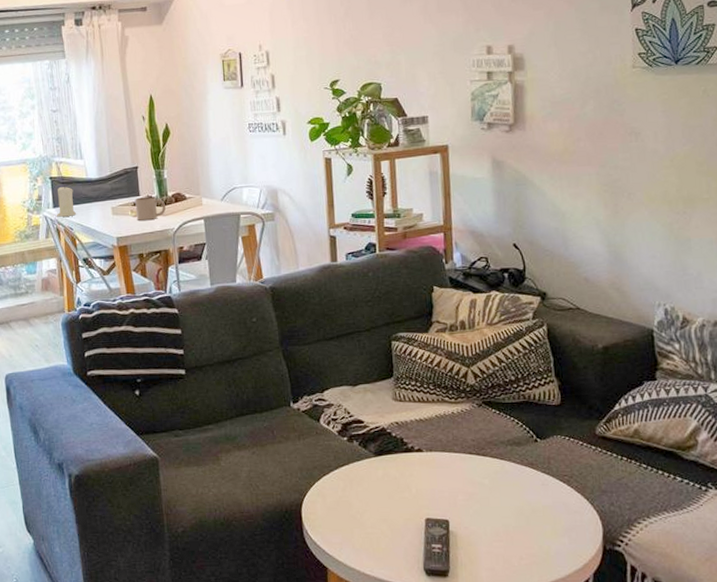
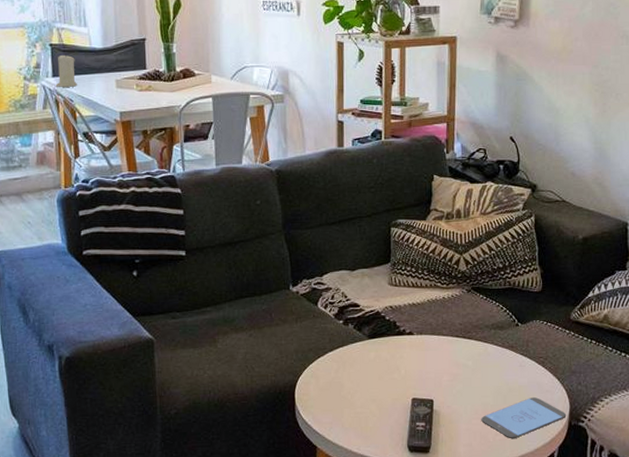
mug: present [135,196,166,220] -> none [141,71,173,95]
smartphone: none [503,519,600,563] -> present [481,397,567,438]

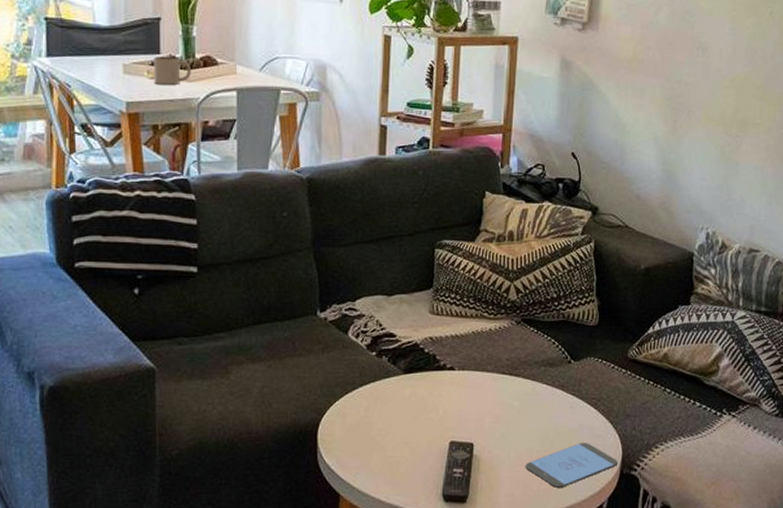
candle: present [55,54,77,87] -> none [49,31,76,70]
mug: none [141,71,173,95] -> present [153,56,191,85]

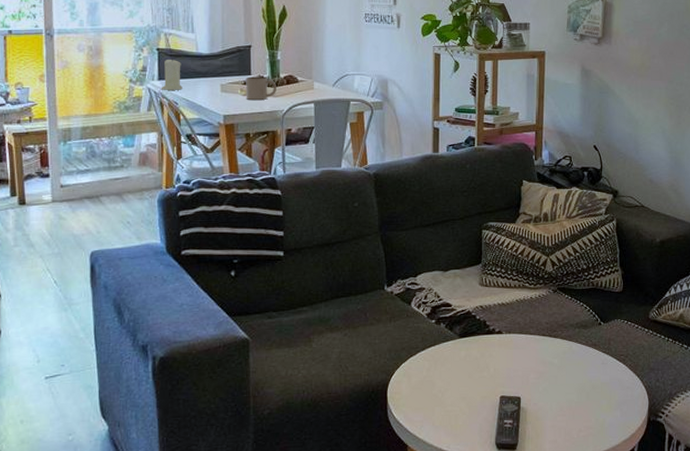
candle: none [49,31,76,70] -> present [161,59,182,90]
smartphone: present [525,443,619,488] -> none [566,394,646,434]

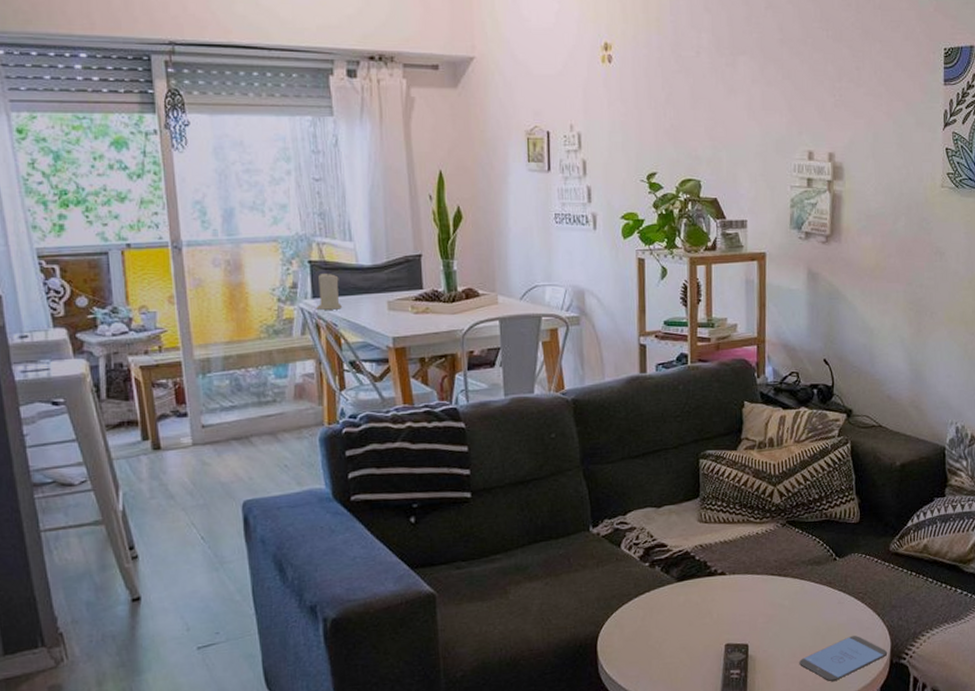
mug: present [246,76,276,100] -> none [417,291,454,318]
smartphone: none [566,394,646,434] -> present [799,636,888,681]

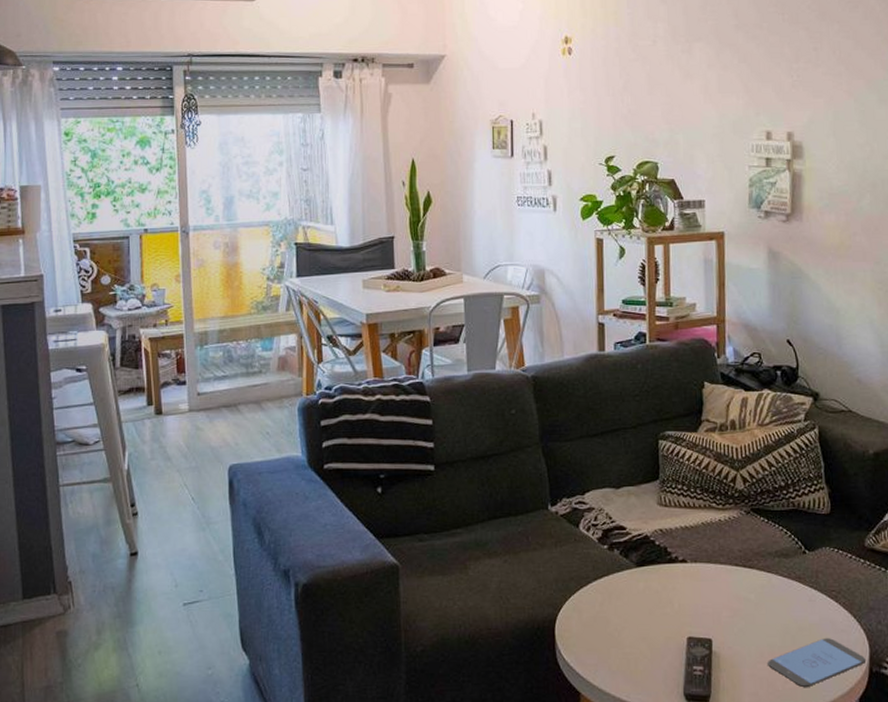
candle: present [316,272,342,310] -> none [299,253,322,288]

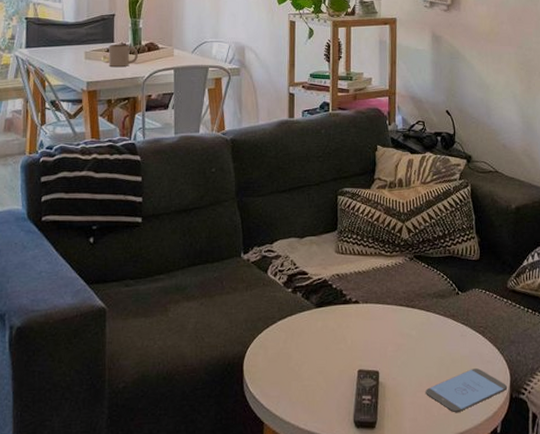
mug: none [389,270,422,296] -> present [108,44,138,66]

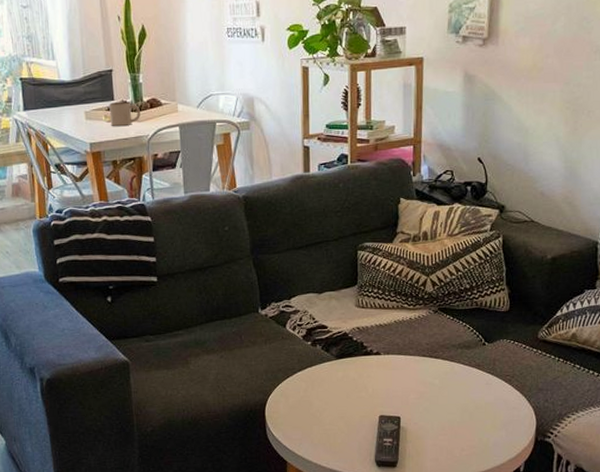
smartphone: present [426,368,508,412] -> none [448,414,533,453]

